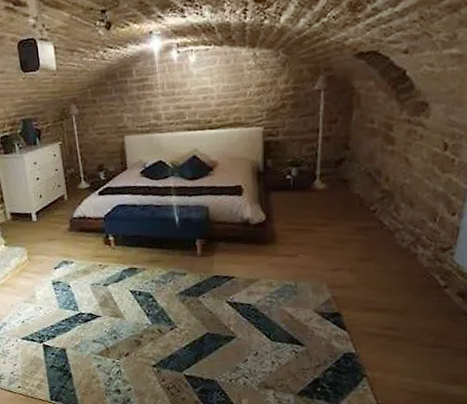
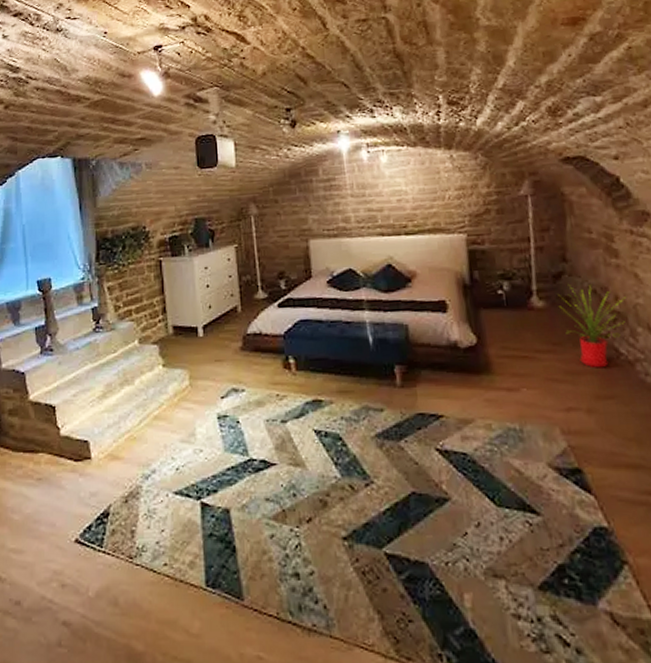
house plant: none [337,169,395,237] -> present [558,284,626,368]

